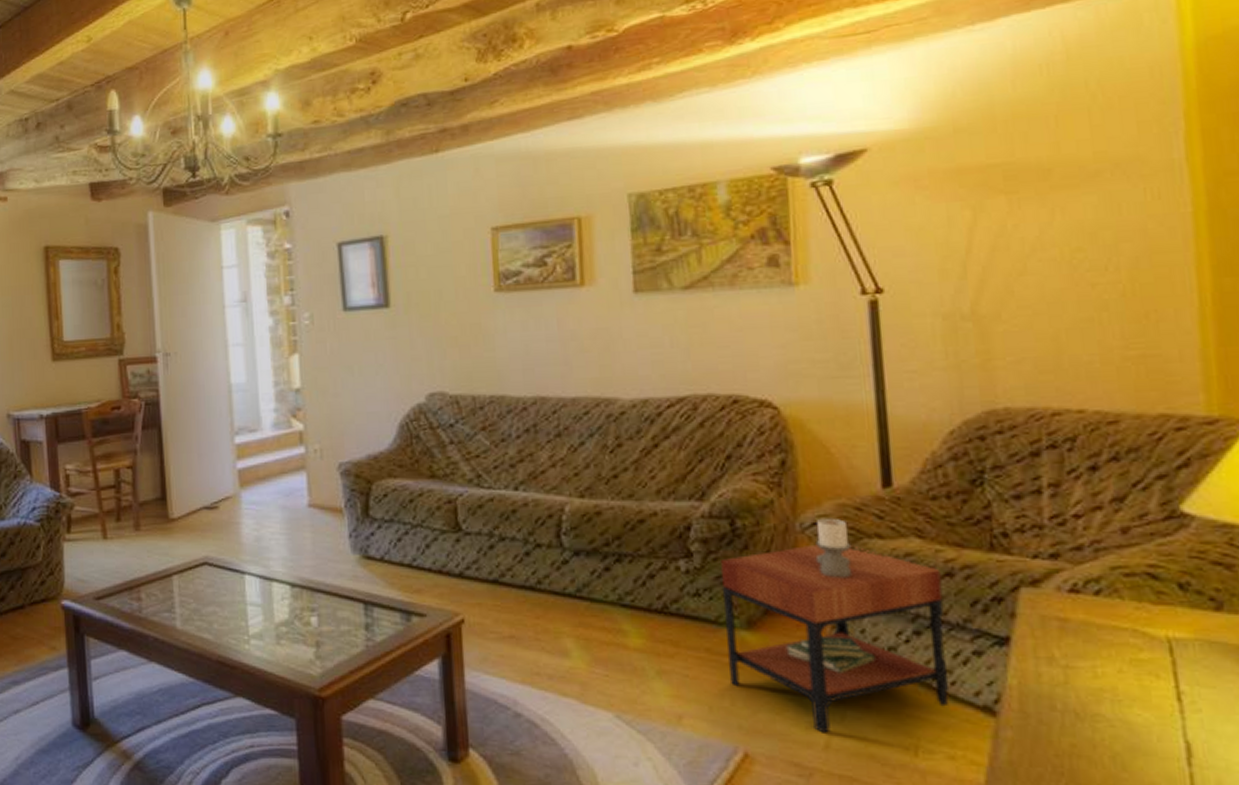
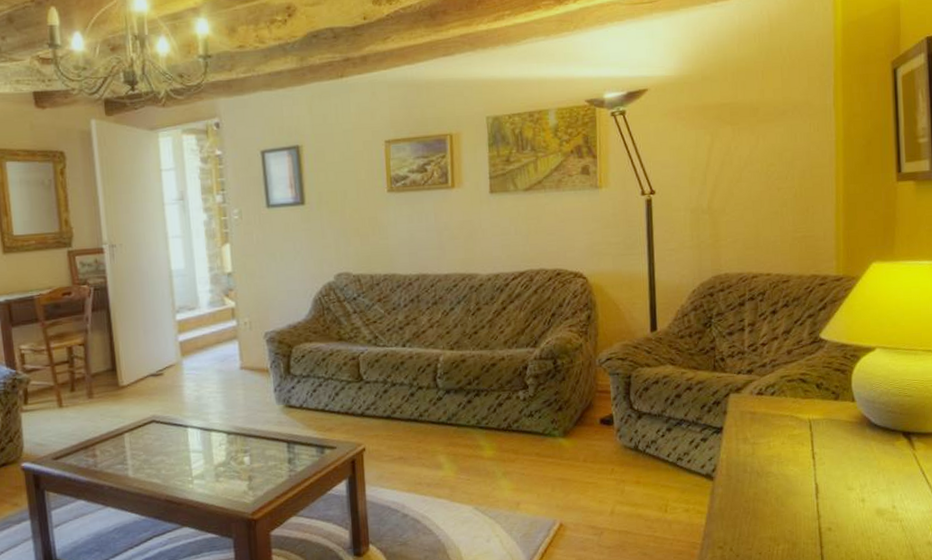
side table: present [721,518,949,733] -> none [547,354,687,504]

